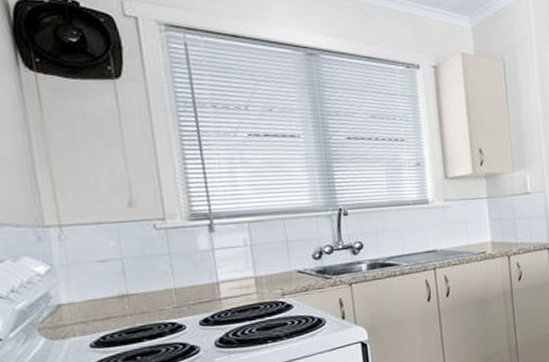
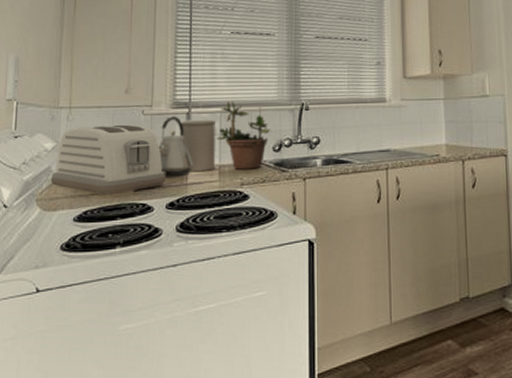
toaster: none [51,240,195,318] -> present [50,124,166,195]
kettle: none [179,228,226,296] -> present [158,116,194,180]
canister: none [204,231,250,287] -> present [181,120,215,172]
potted plant: none [246,210,309,281] -> present [216,101,271,170]

